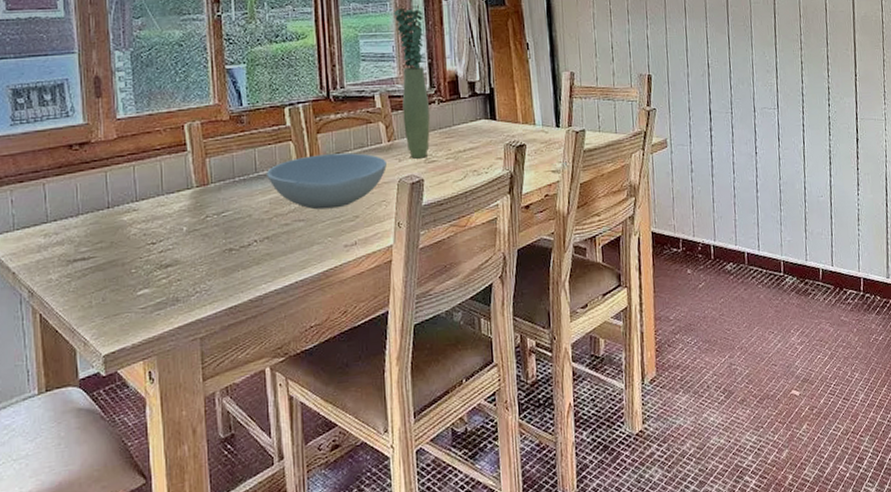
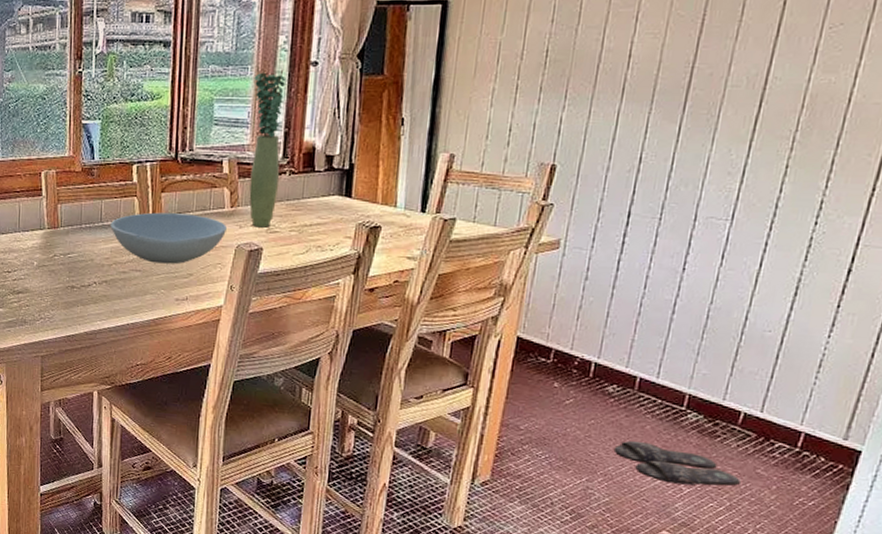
slippers: none [742,310,833,344] -> present [613,440,741,486]

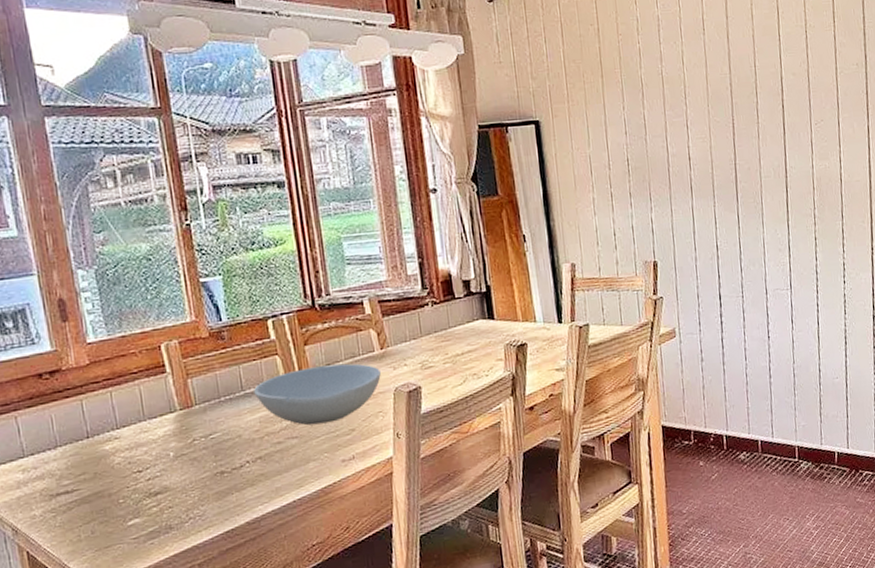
vase: present [249,66,285,228] -> none [378,198,426,366]
slippers: present [613,440,741,486] -> none [756,497,849,530]

